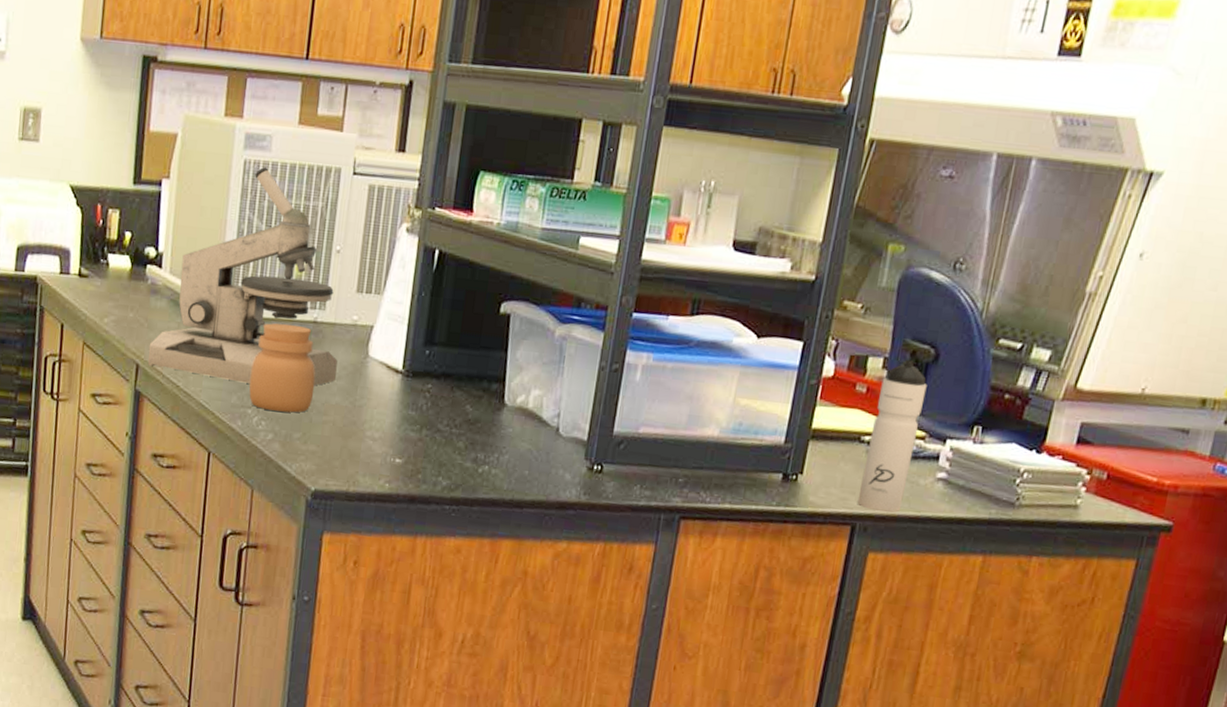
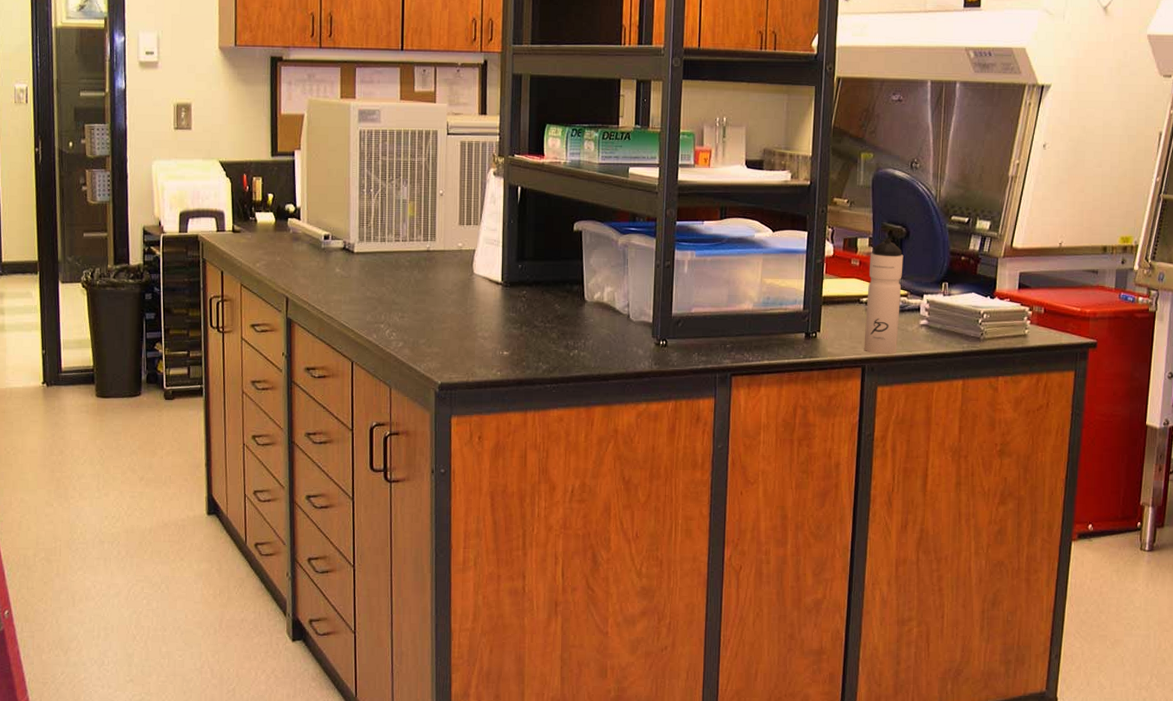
microscope: present [147,167,338,386] -> none [295,135,449,304]
jar: present [249,323,316,413] -> none [380,254,433,324]

